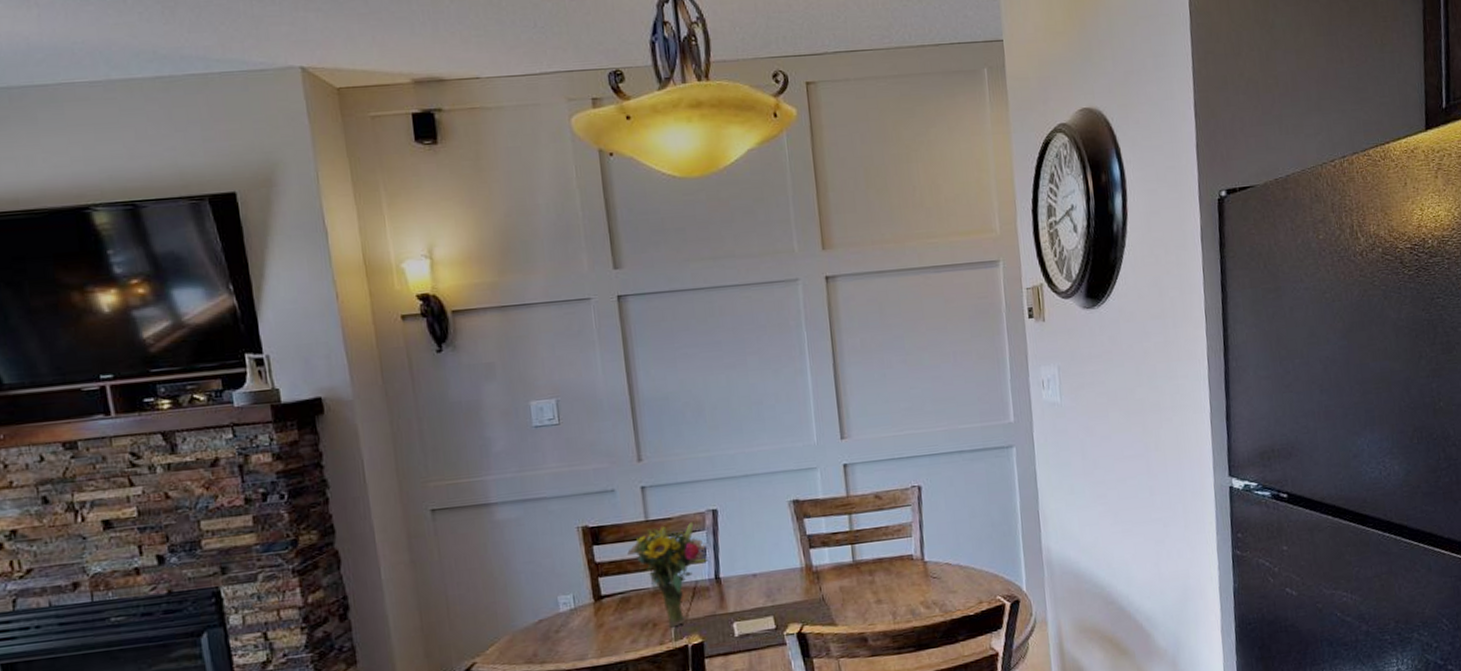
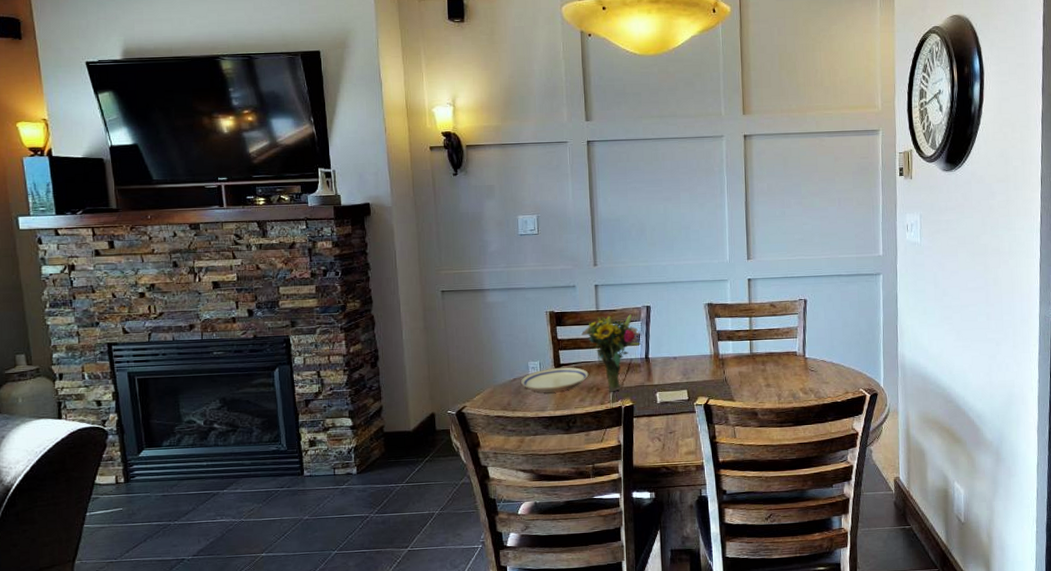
plate: none [549,598,641,636] -> present [521,367,589,392]

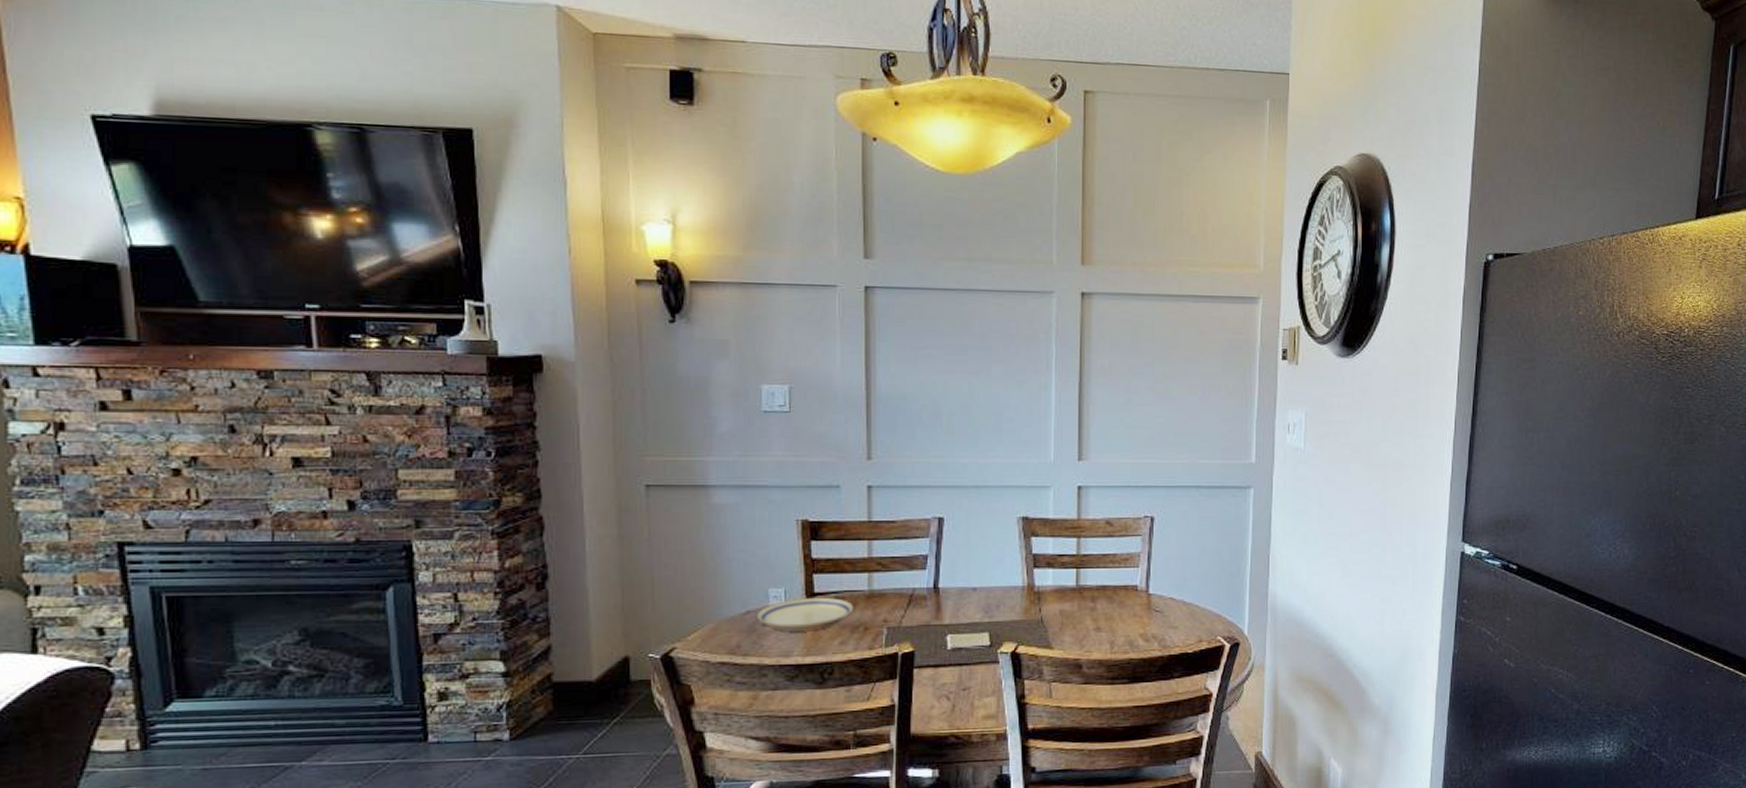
bouquet: present [581,314,642,392] -> none [846,527,929,633]

